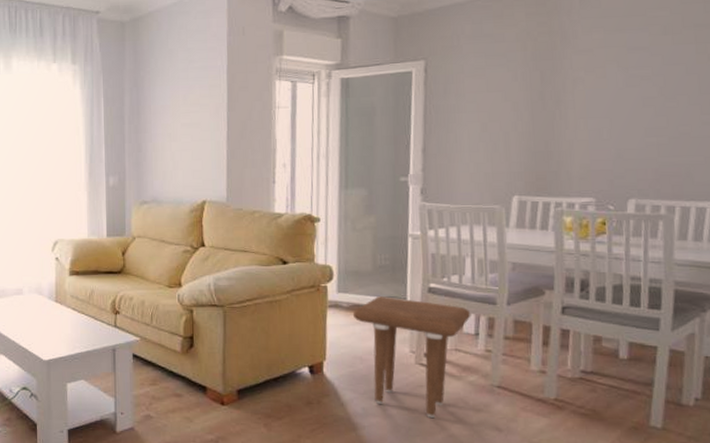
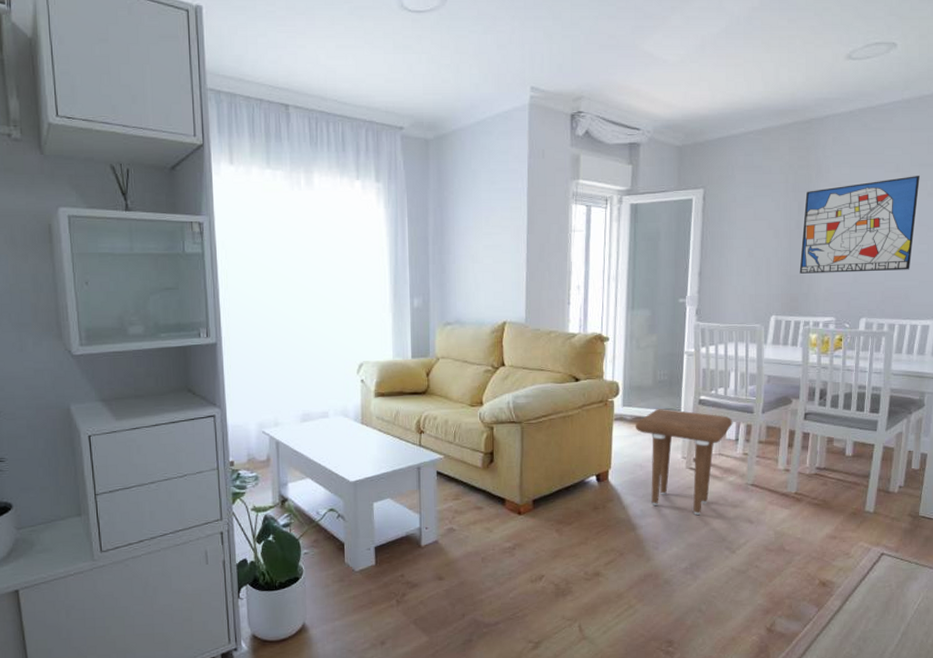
wall art: none [546,38,697,149] -> present [799,176,920,274]

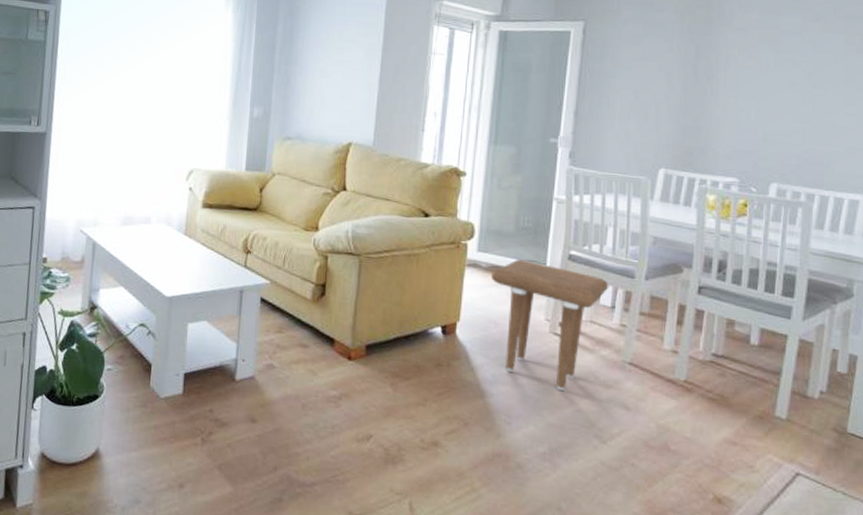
wall art: present [799,176,920,274] -> none [695,28,846,133]

